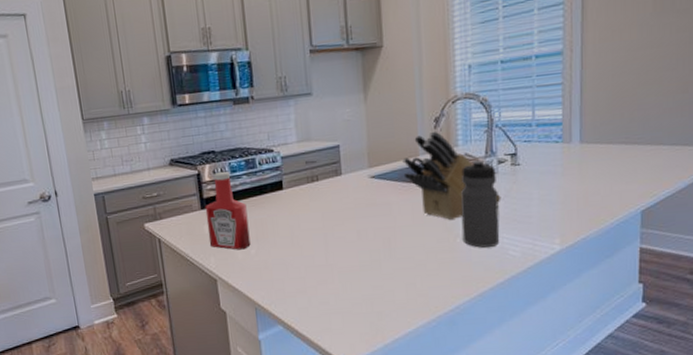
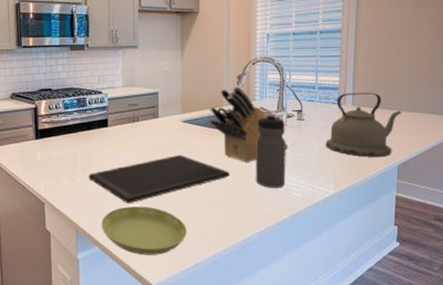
ketchup bottle: present [205,171,251,250] -> none [39,107,77,178]
cutting board: none [264,215,432,276] -> present [88,154,230,204]
saucer: none [283,277,383,332] -> present [101,206,187,255]
kettle: none [547,125,644,204] -> present [325,92,401,158]

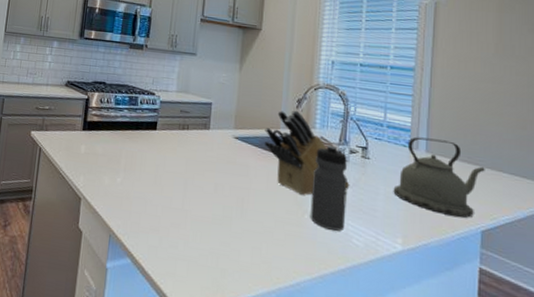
cutting board: present [88,154,230,204] -> none [130,172,282,217]
saucer: present [101,206,187,255] -> none [136,219,228,282]

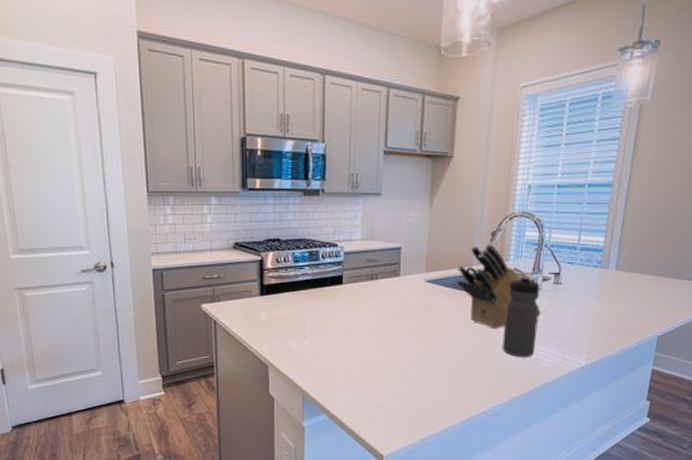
kettle: present [393,136,485,218] -> none [582,256,668,328]

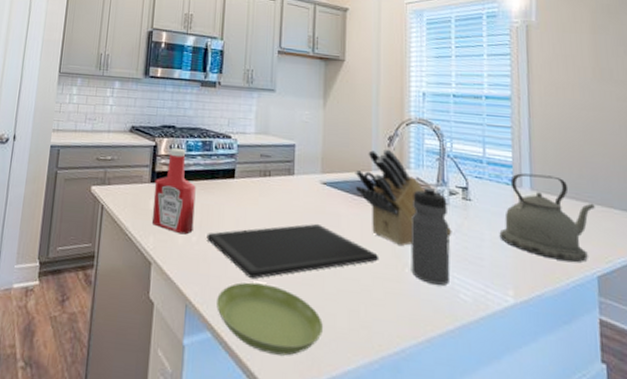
ketchup bottle: none [264,260,305,339] -> present [151,147,196,235]
cutting board: none [318,317,475,370] -> present [206,223,380,279]
saucer: none [331,372,424,425] -> present [217,282,323,356]
kettle: none [582,256,668,328] -> present [499,173,595,263]

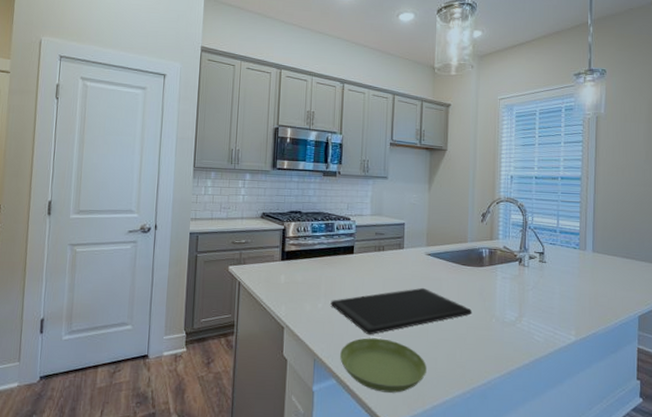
ketchup bottle: present [151,147,196,235] -> none [283,230,321,303]
knife block: present [355,149,452,247] -> none [454,224,530,302]
water bottle: present [410,186,450,285] -> none [497,253,528,330]
kettle: present [499,173,595,263] -> none [567,239,640,307]

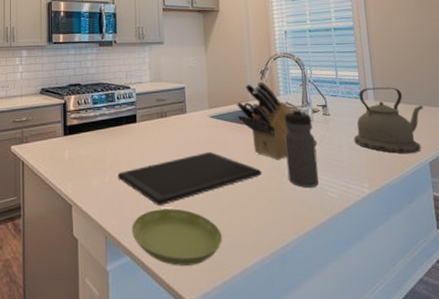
knife block: none [454,224,530,302] -> present [236,81,318,161]
water bottle: none [497,253,528,330] -> present [284,108,319,188]
kettle: none [567,239,640,307] -> present [353,87,423,154]

